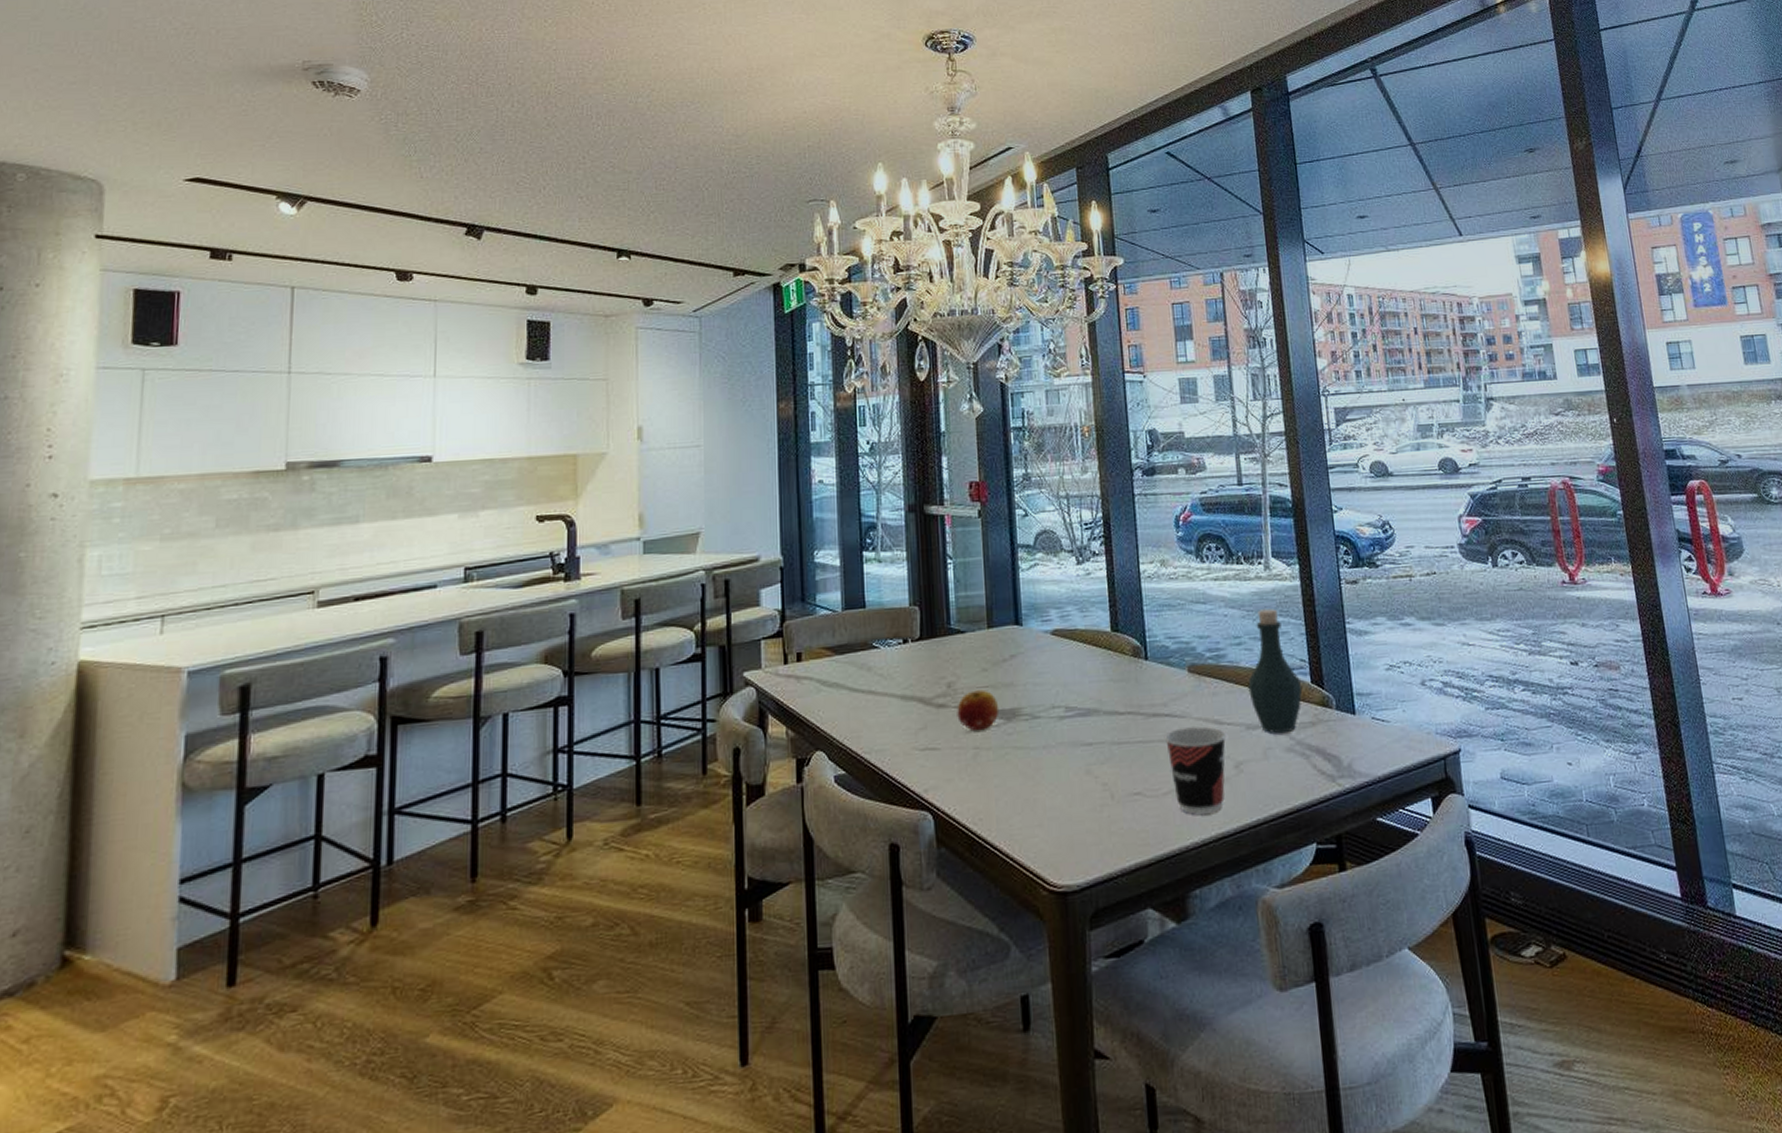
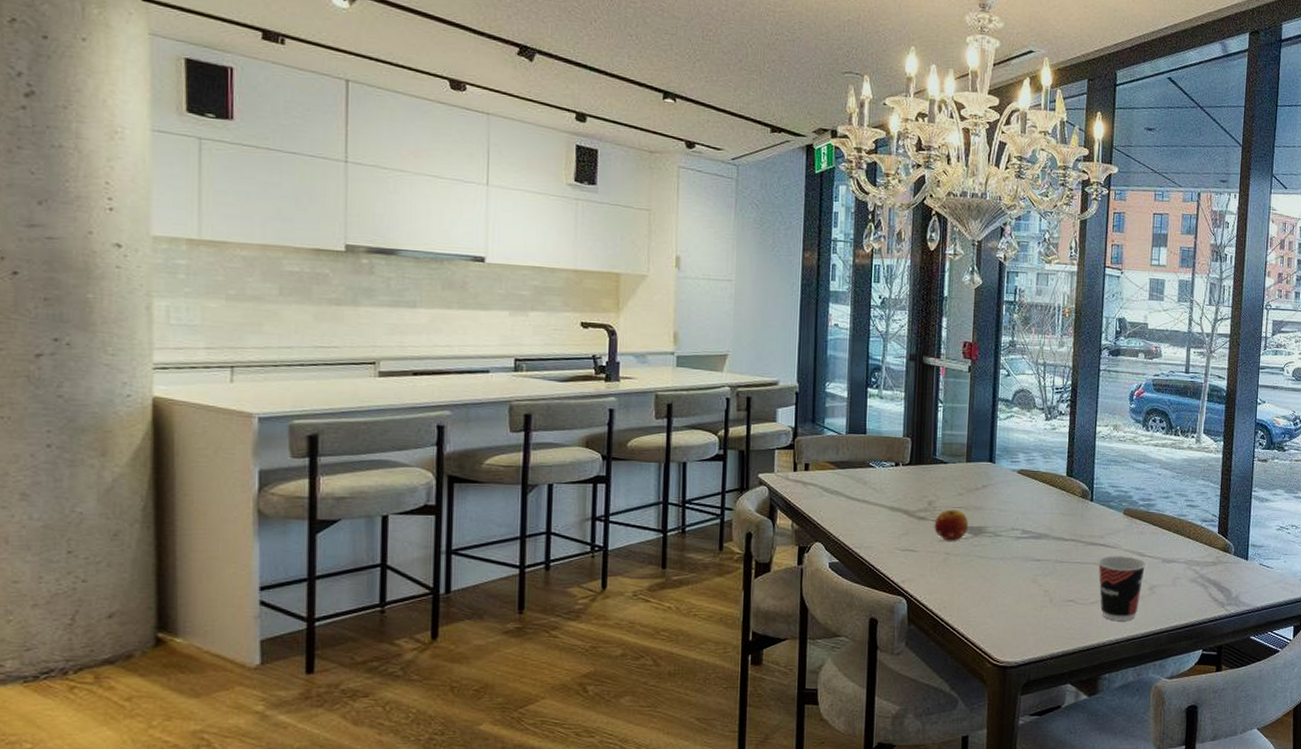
bottle: present [1248,608,1303,734] -> none [1168,473,1211,568]

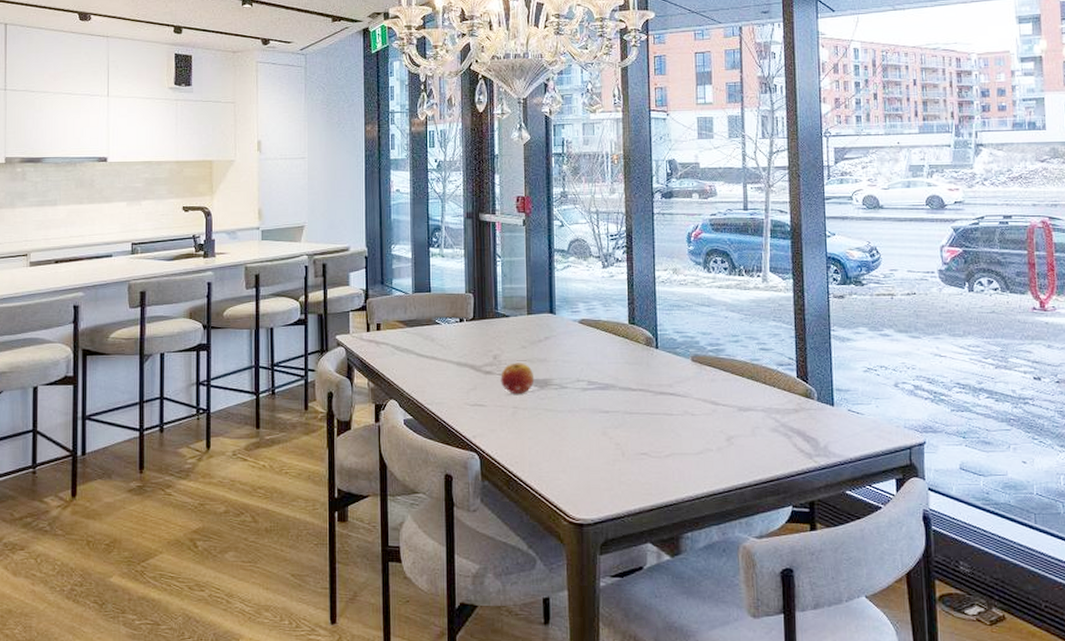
cup: present [1097,556,1146,622] -> none [668,405,721,476]

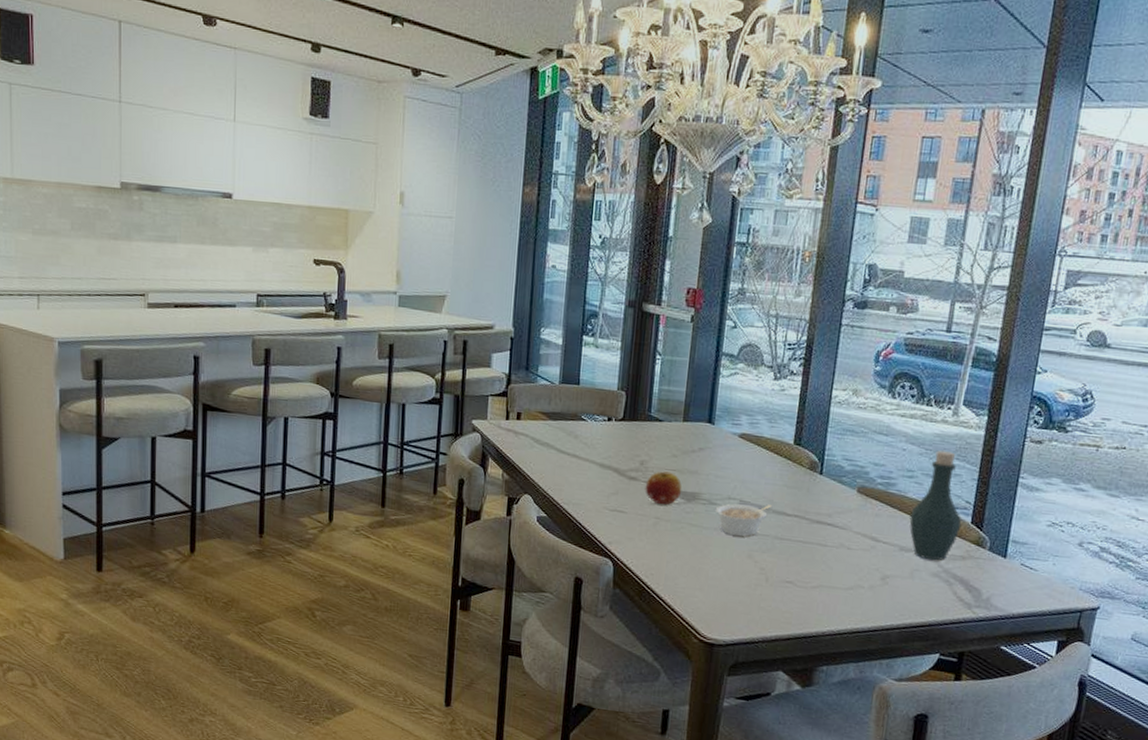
legume: none [566,382,617,415] -> present [715,504,772,537]
bottle: none [742,314,789,417] -> present [909,450,962,561]

